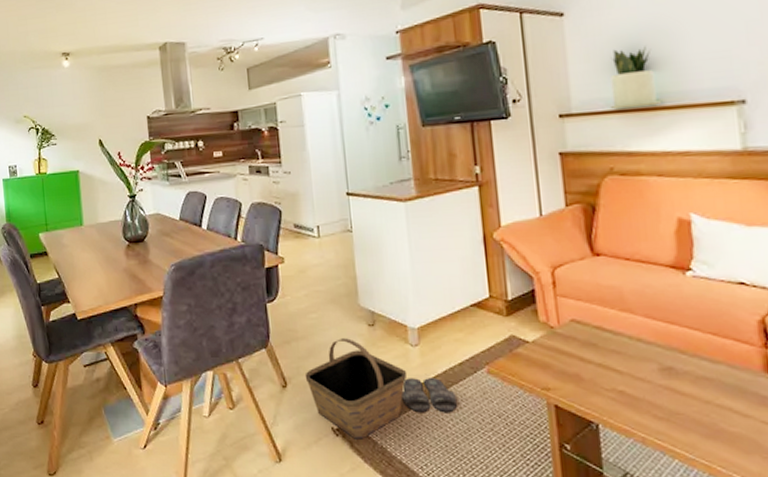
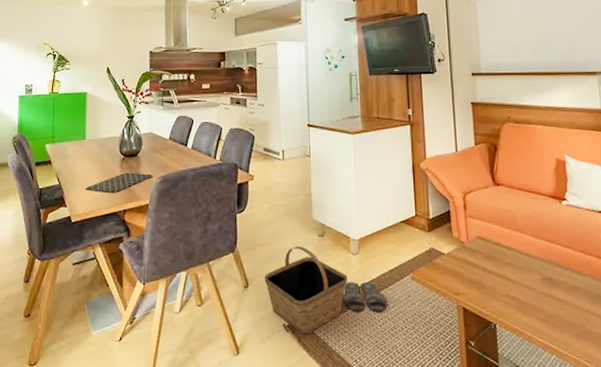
placemat: none [89,260,165,286] -> present [85,172,153,194]
planter: present [609,46,662,110] -> none [508,26,546,72]

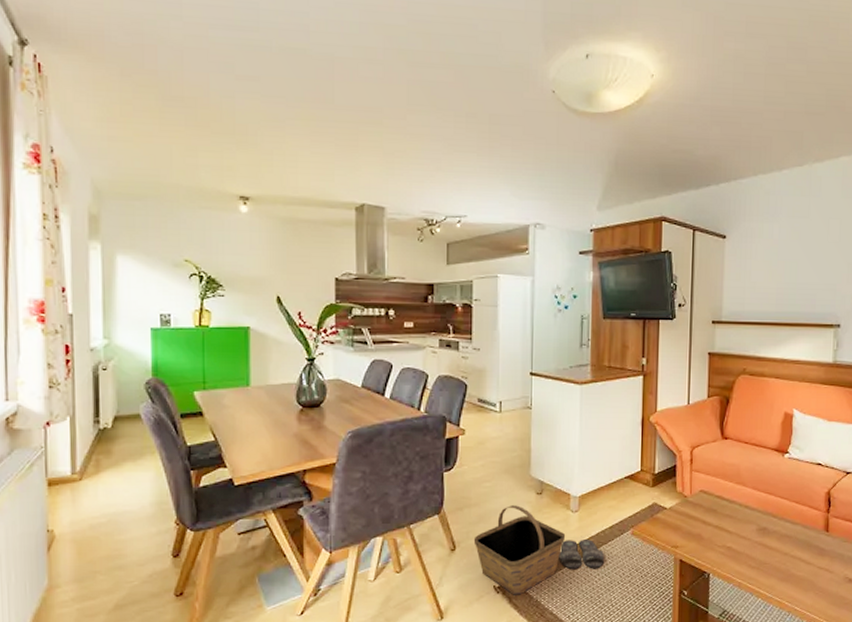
placemat: present [85,172,153,194] -> none [252,426,341,451]

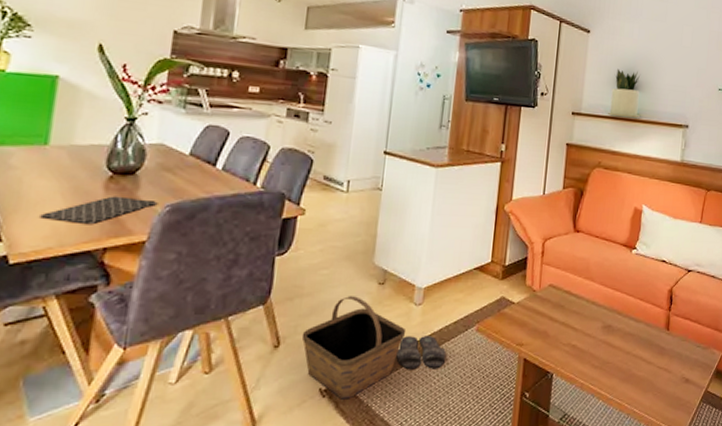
placemat: none [252,426,341,451] -> present [40,196,158,225]
planter: none [749,272,786,322] -> present [607,68,641,119]

